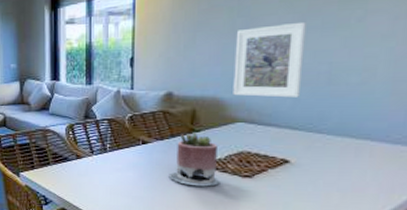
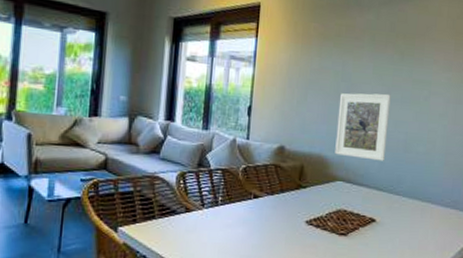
succulent planter: present [168,133,220,187] -> none [276,189,321,245]

